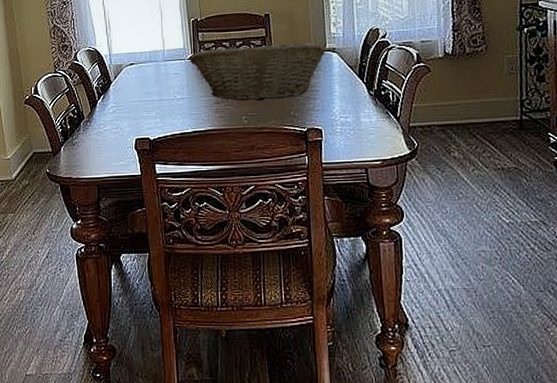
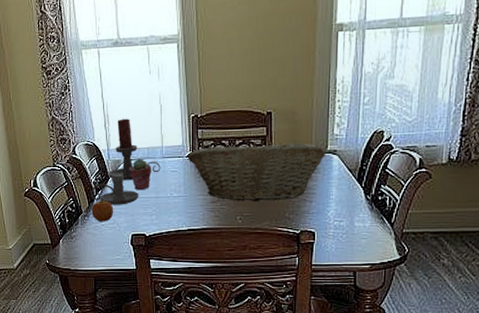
candle holder: none [92,79,142,110] -> present [90,175,139,205]
apple: none [94,102,117,127] -> present [91,197,114,222]
candle holder: none [110,24,163,85] -> present [108,118,161,181]
potted succulent: none [130,62,154,94] -> present [128,159,152,191]

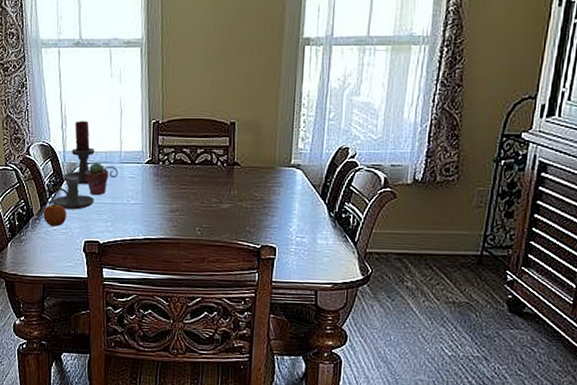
fruit basket: present [187,142,327,202] -> none [146,151,290,214]

